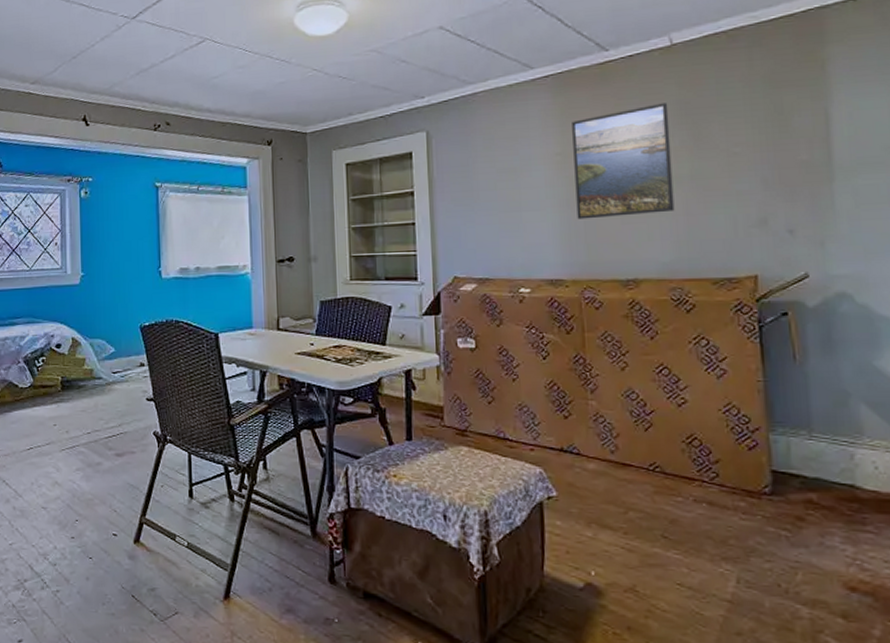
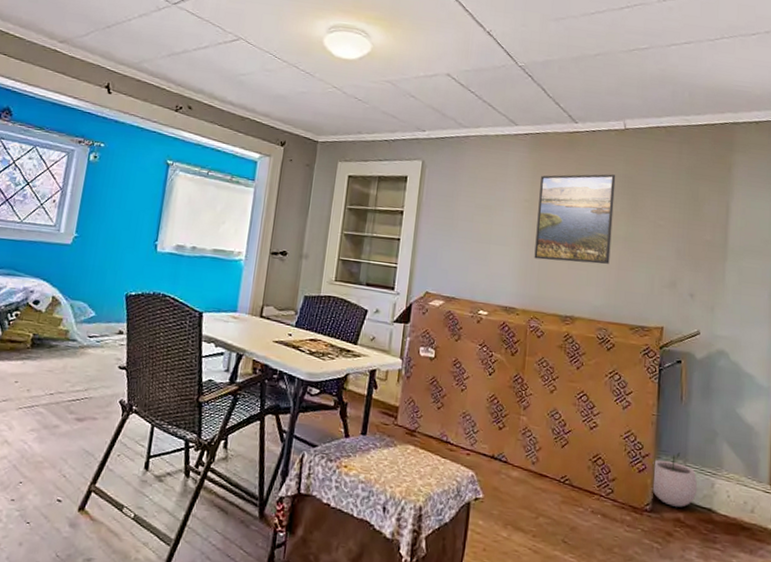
plant pot: none [766,422,832,486] -> present [651,452,698,507]

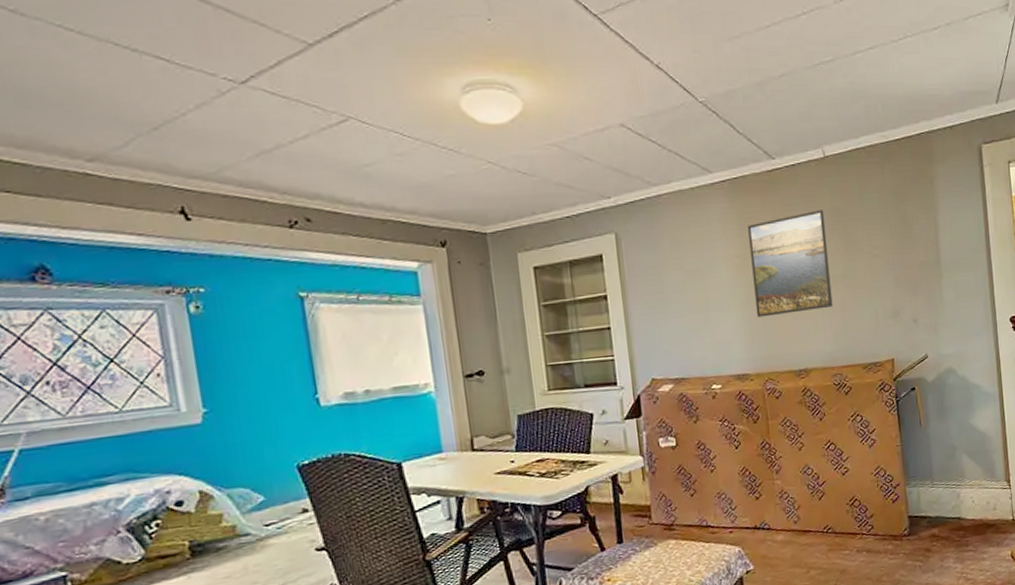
plant pot: present [651,452,698,507] -> none [904,474,947,525]

